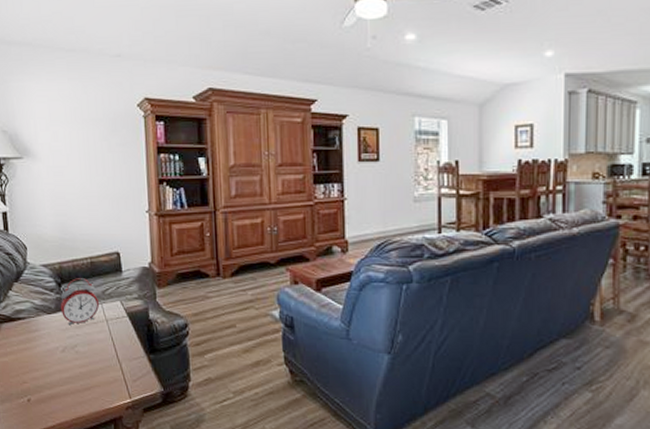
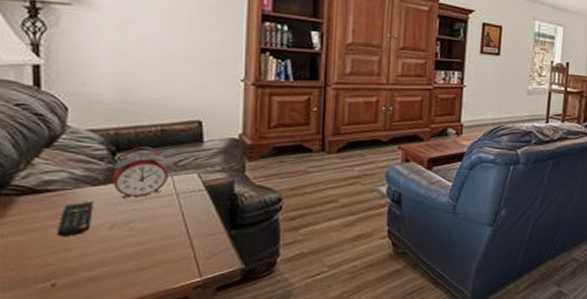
remote control: none [27,328,50,358] -> present [56,201,93,236]

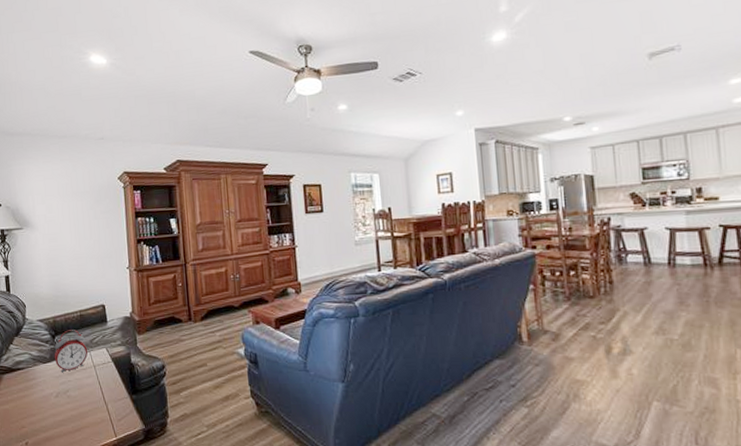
remote control: present [56,201,93,236] -> none [26,376,45,404]

